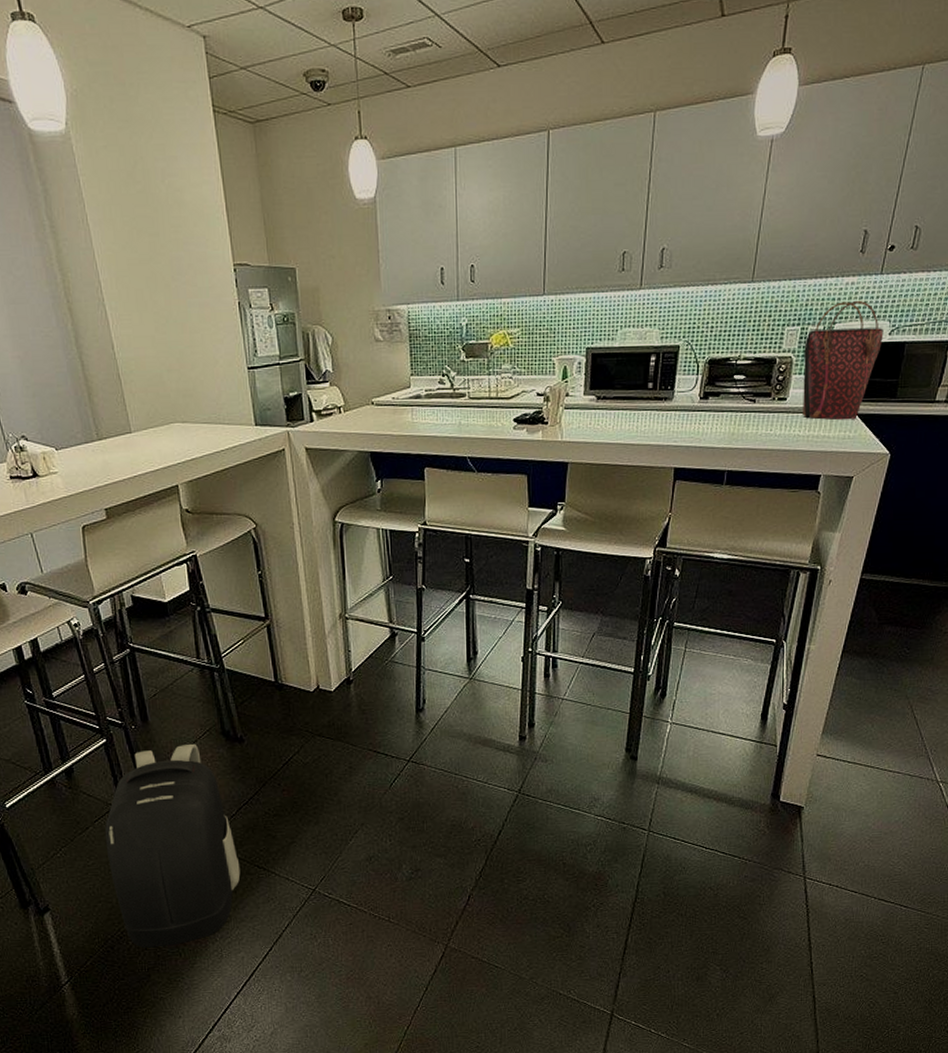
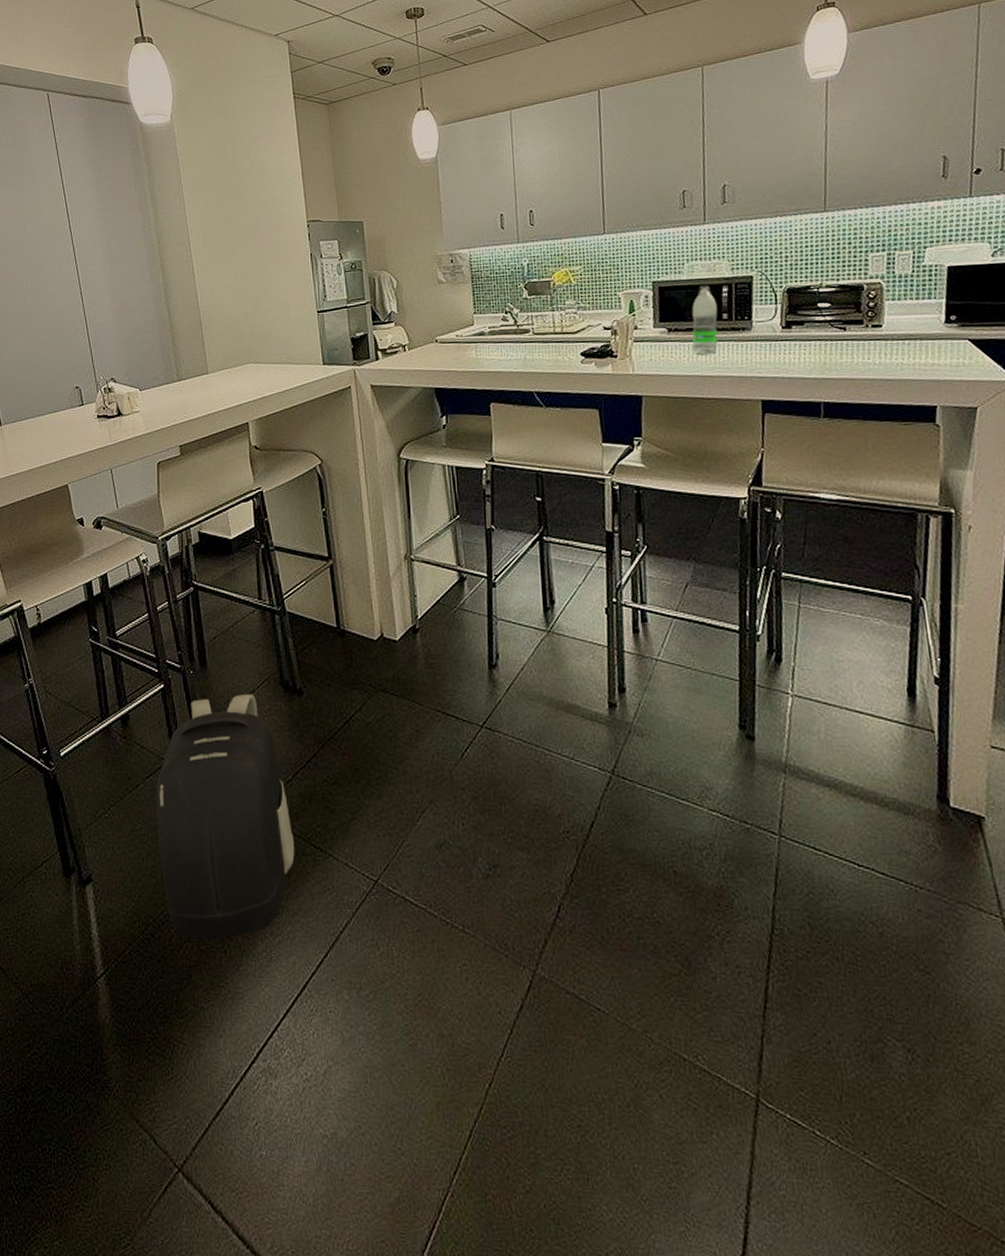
bottle: none [618,353,644,424] -> present [692,285,718,356]
handbag: present [803,301,884,421] -> none [893,224,986,347]

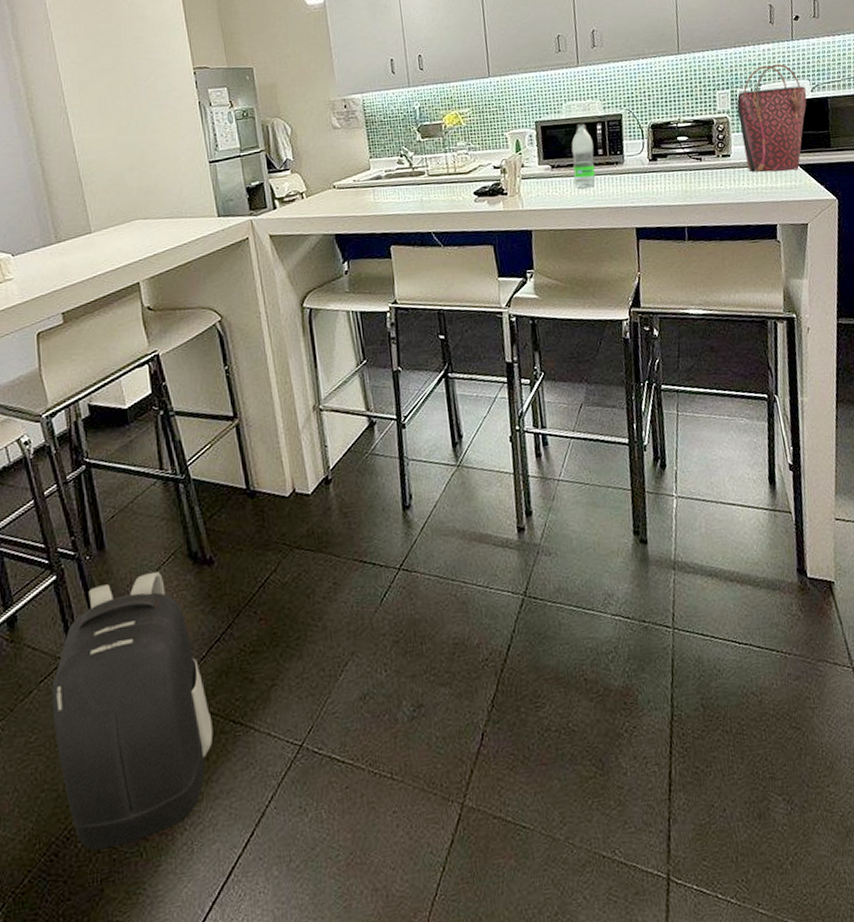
handbag: none [893,224,986,347] -> present [736,64,807,173]

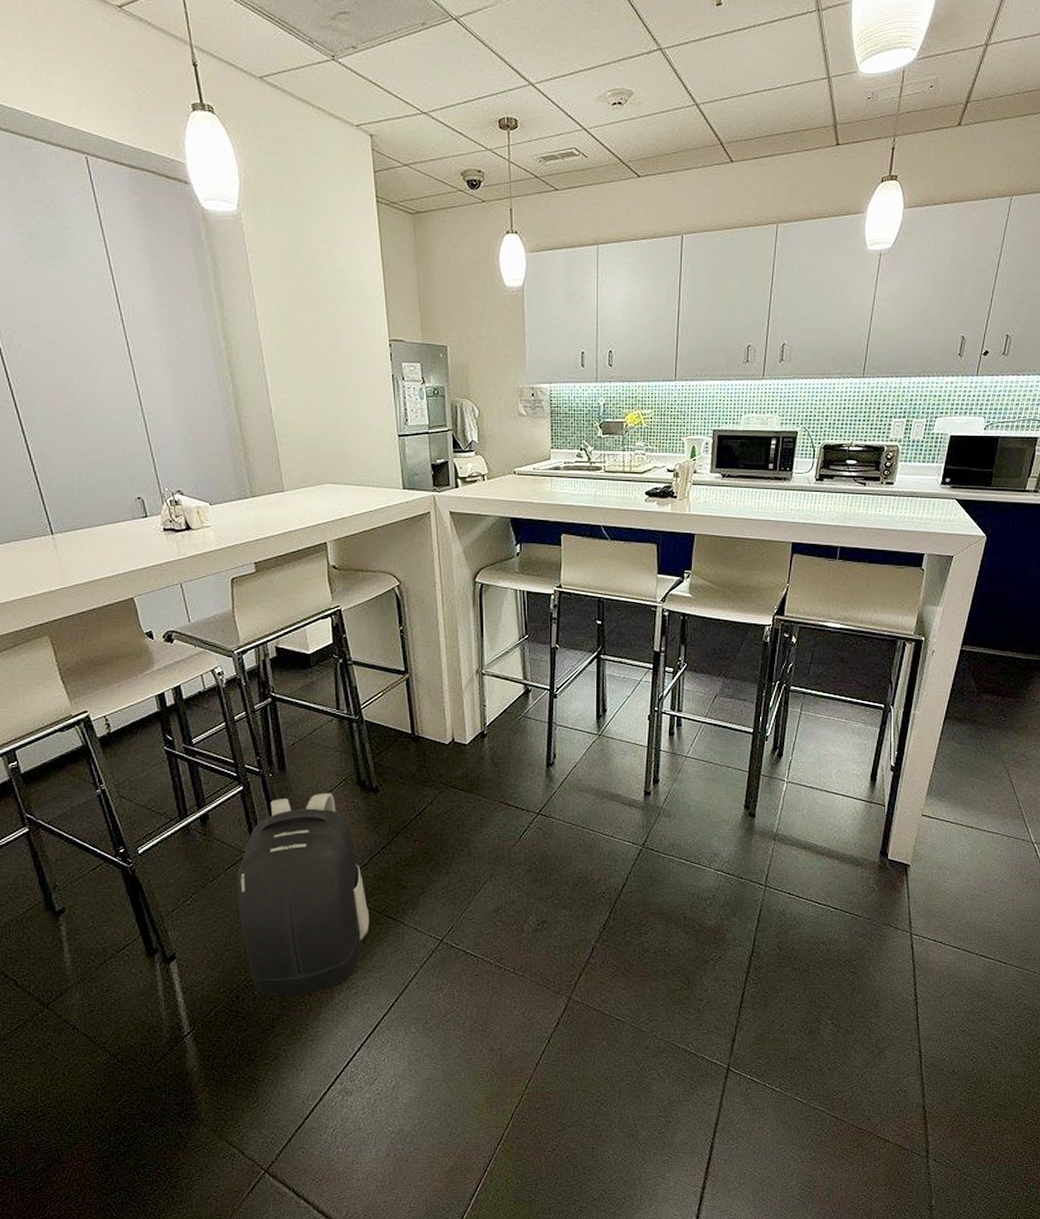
bottle: present [571,123,596,189] -> none [741,437,765,501]
handbag: present [736,64,807,173] -> none [908,399,979,505]

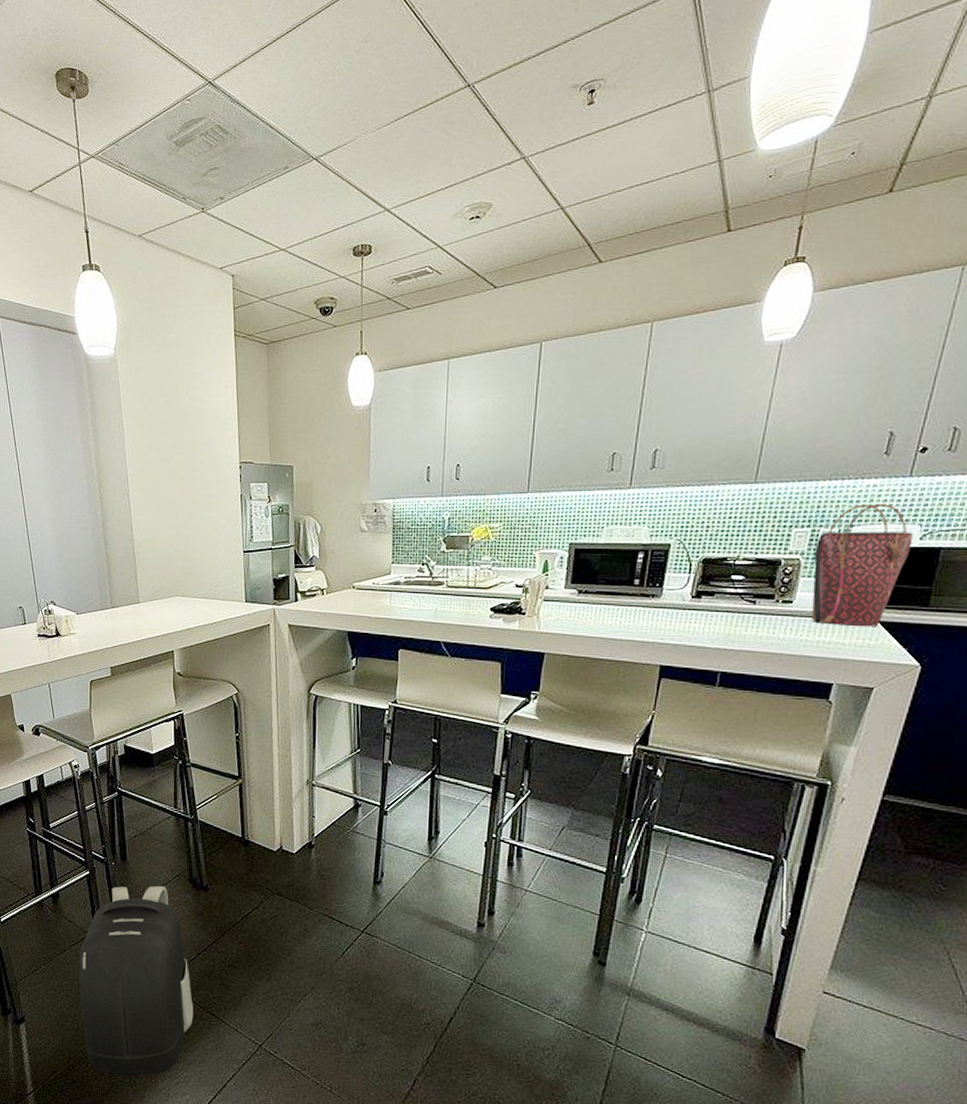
handbag: none [908,399,979,505] -> present [812,504,913,627]

